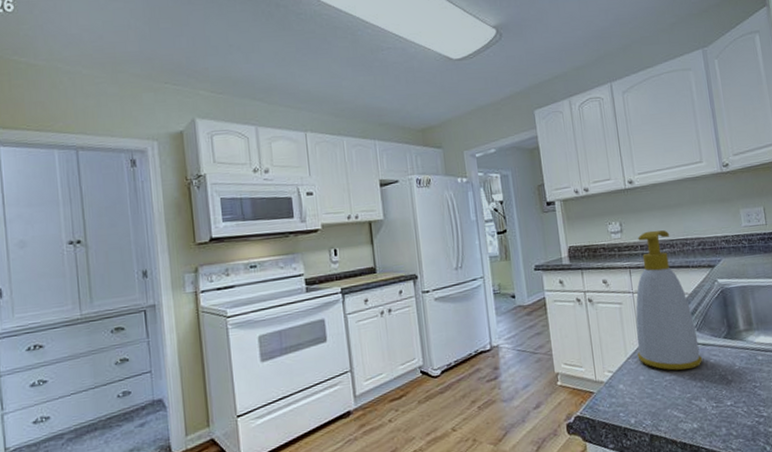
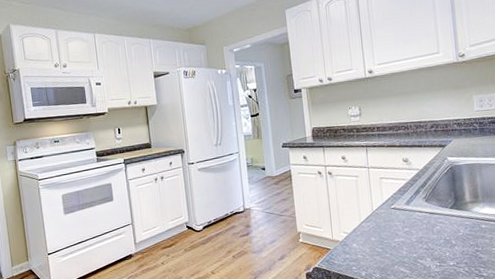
soap bottle: present [635,230,703,370] -> none [370,114,430,234]

